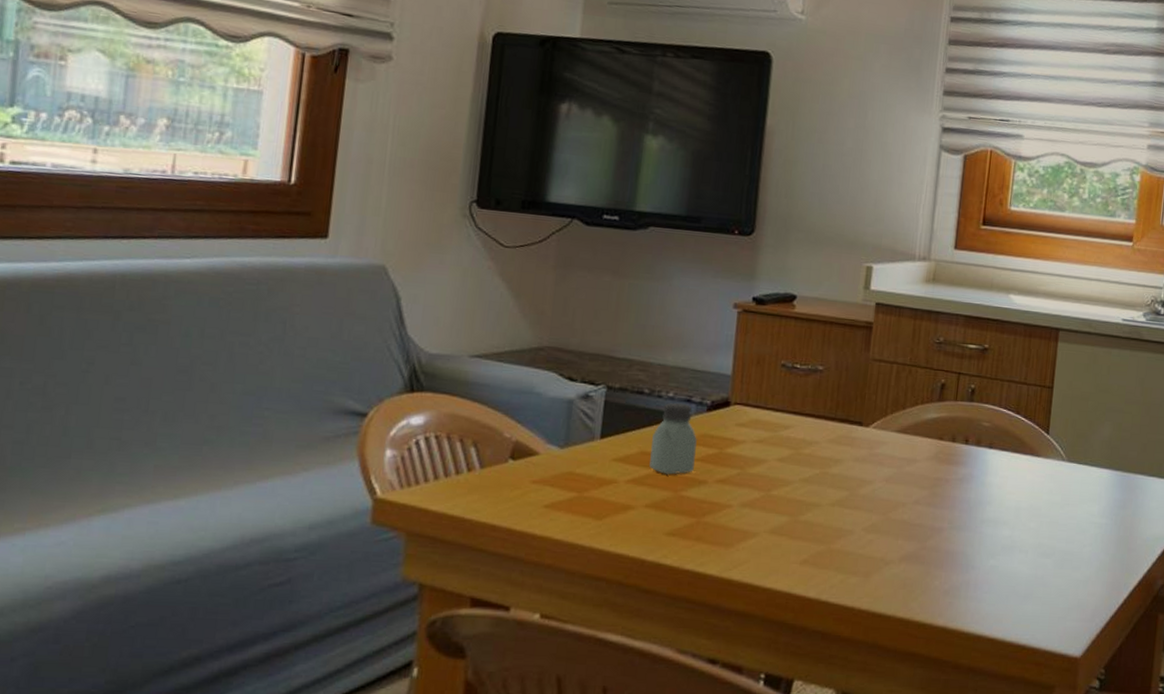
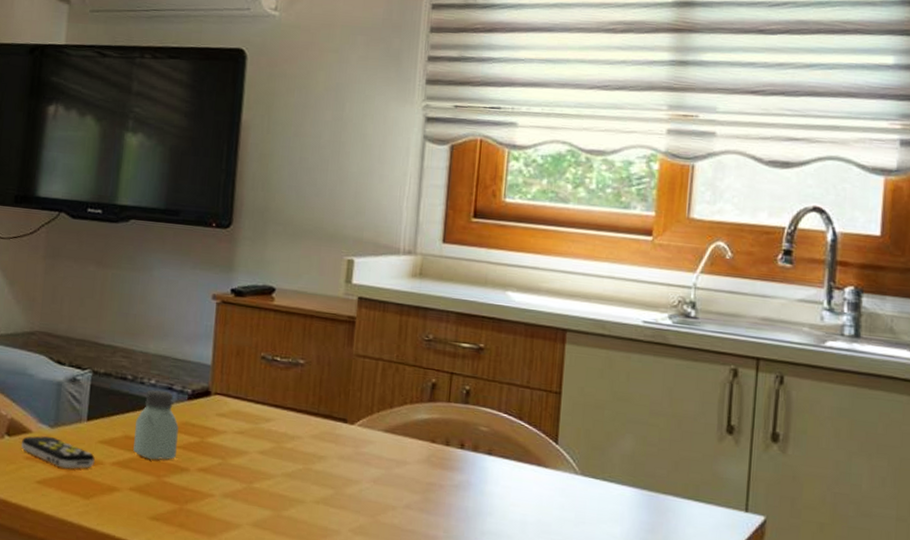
remote control: none [527,457,609,490] -> present [21,435,96,469]

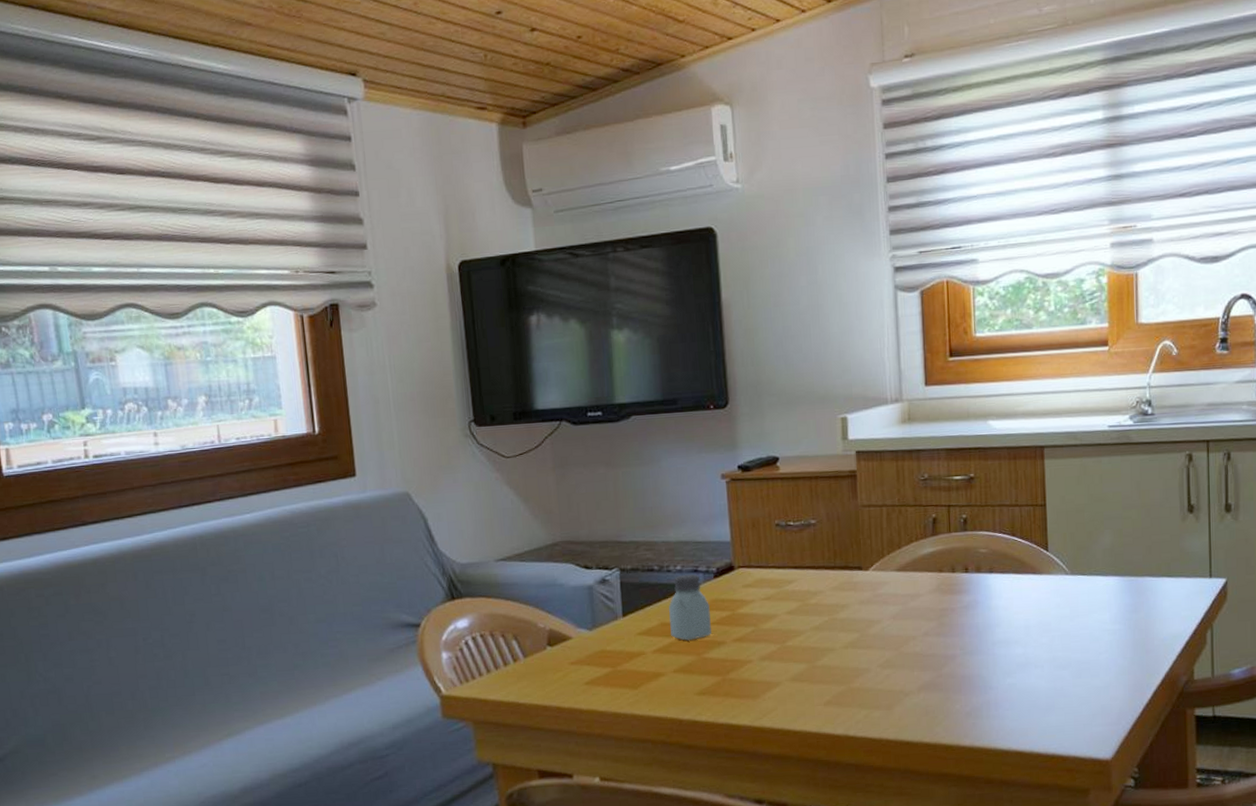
remote control: present [21,435,96,469] -> none [564,638,637,666]

